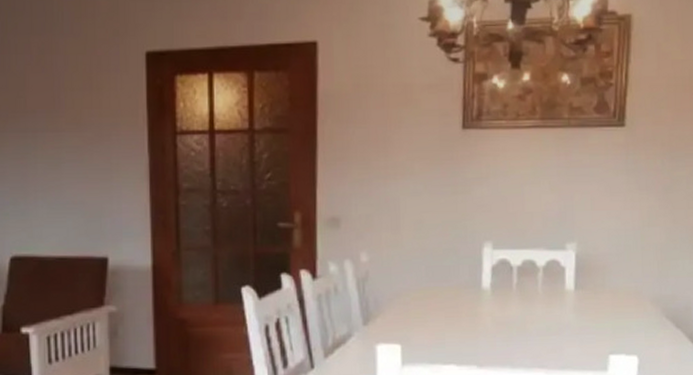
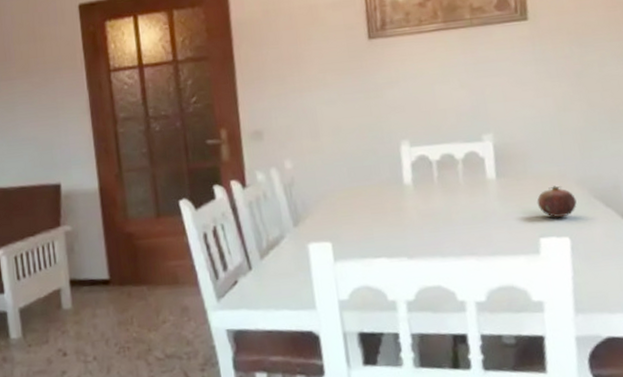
fruit: none [611,302,649,334] -> present [536,186,577,217]

